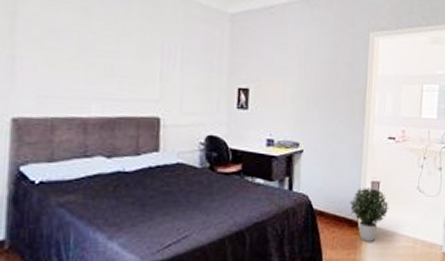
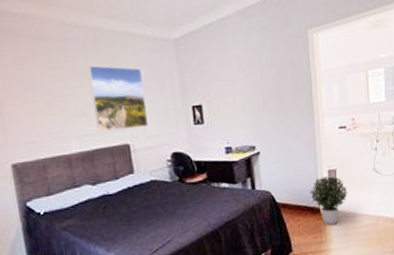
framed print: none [126,23,189,102] -> present [87,65,149,132]

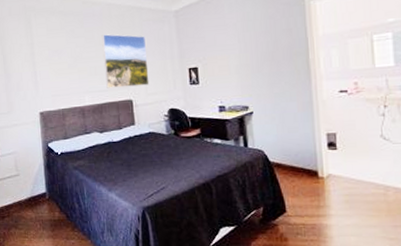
potted plant: present [309,176,348,225] -> none [306,139,350,190]

